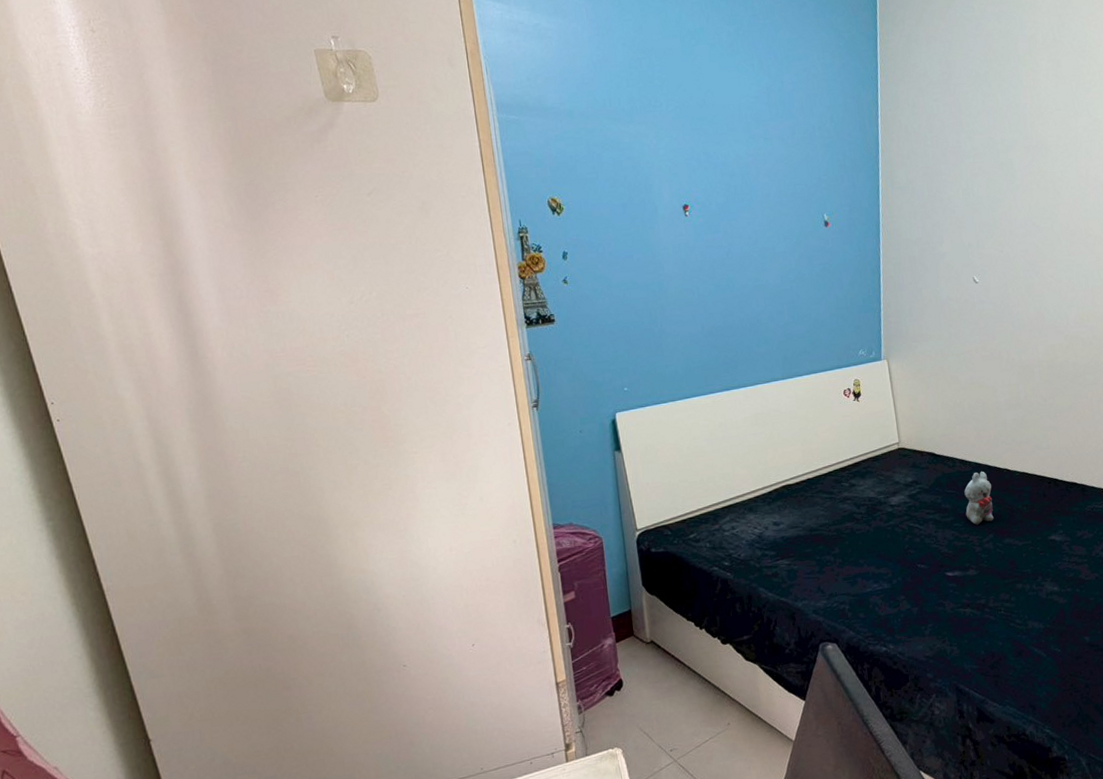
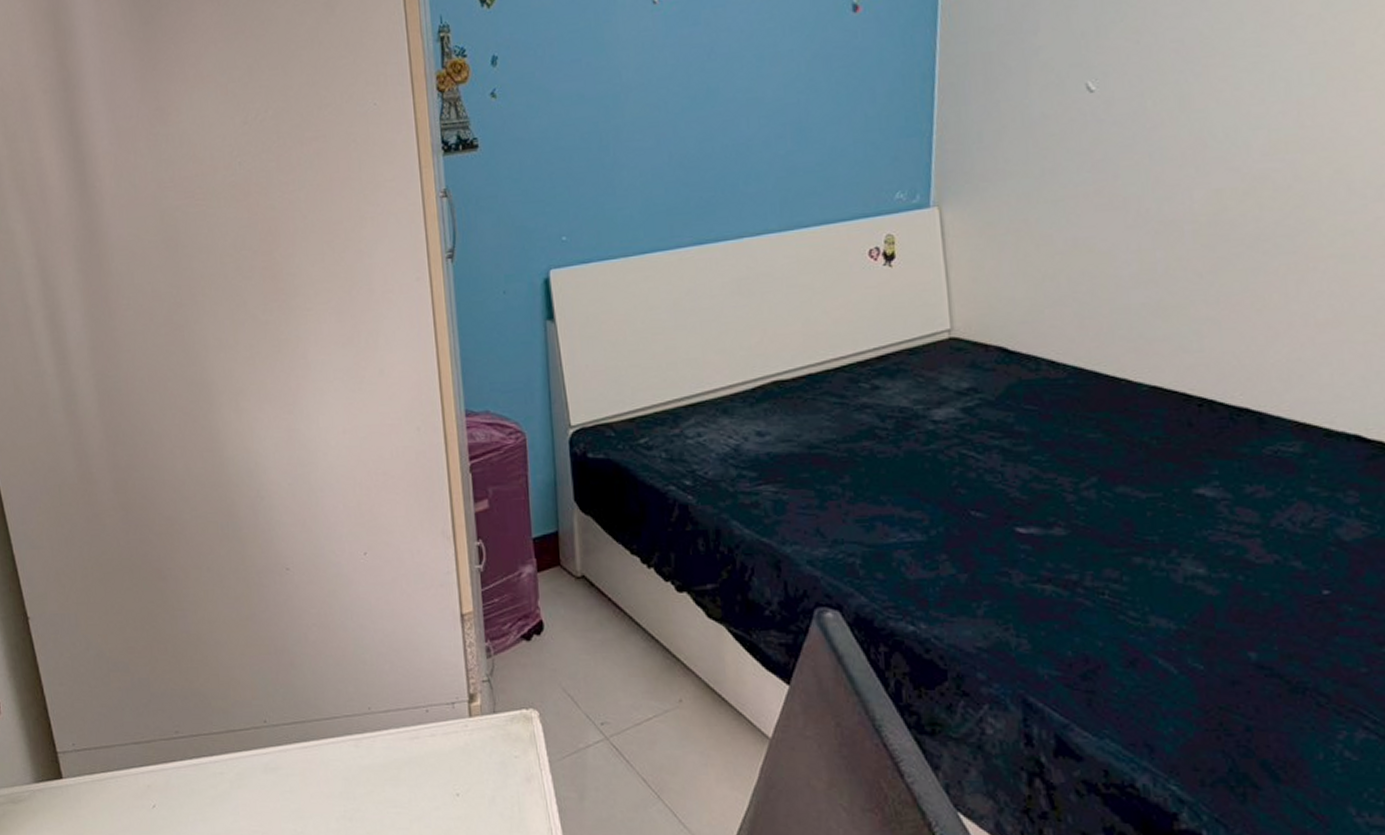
plush toy: present [964,471,994,525] -> none [1052,380,1100,461]

